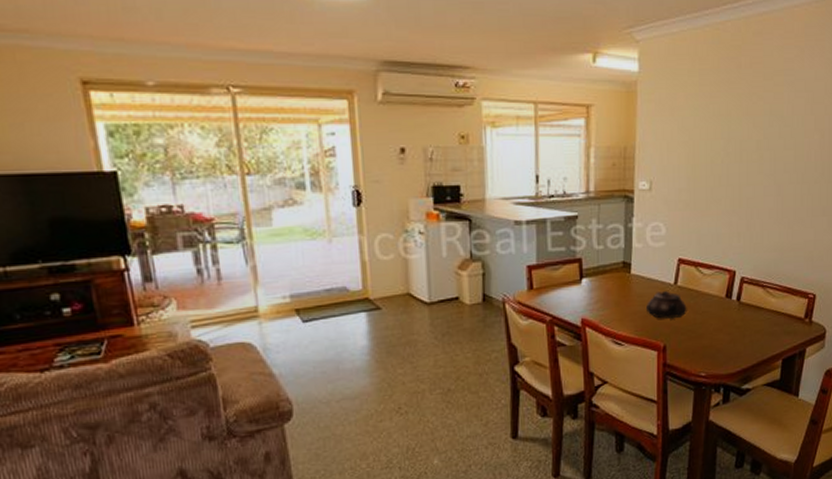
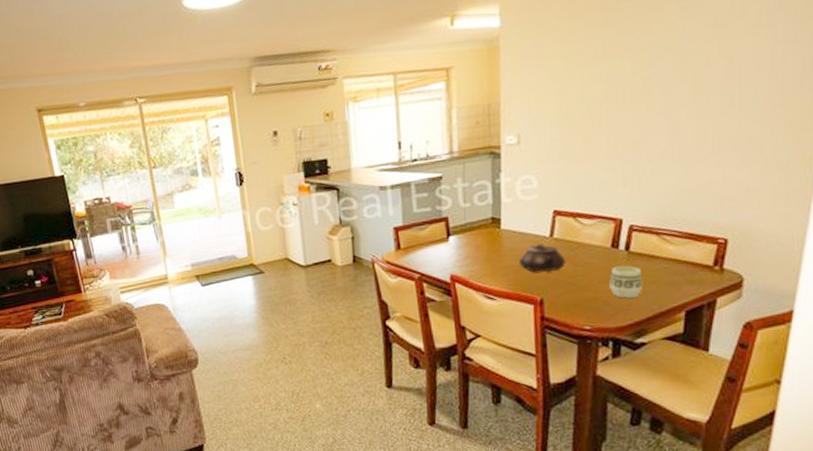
cup: none [723,315,750,347] -> present [609,265,643,299]

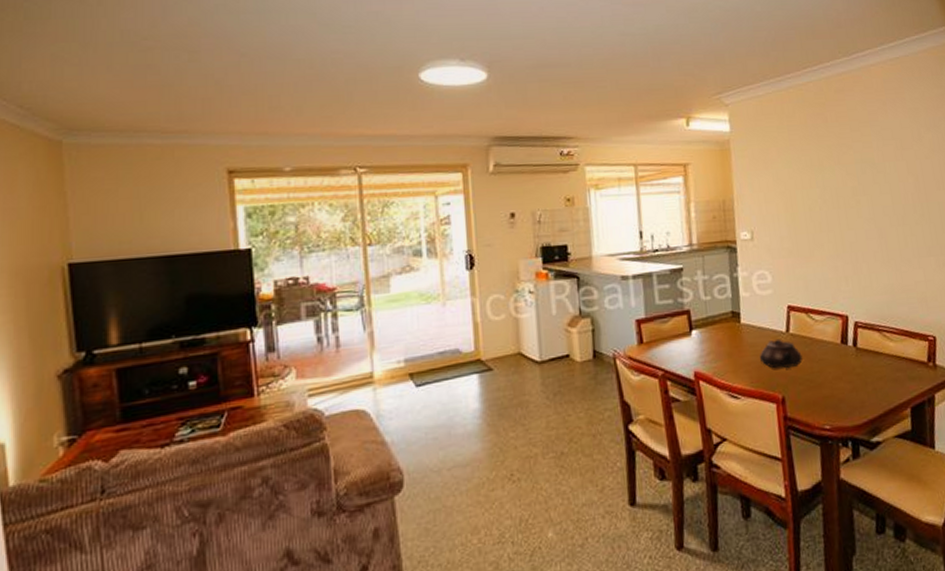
cup: present [609,265,643,299] -> none [842,361,873,396]

